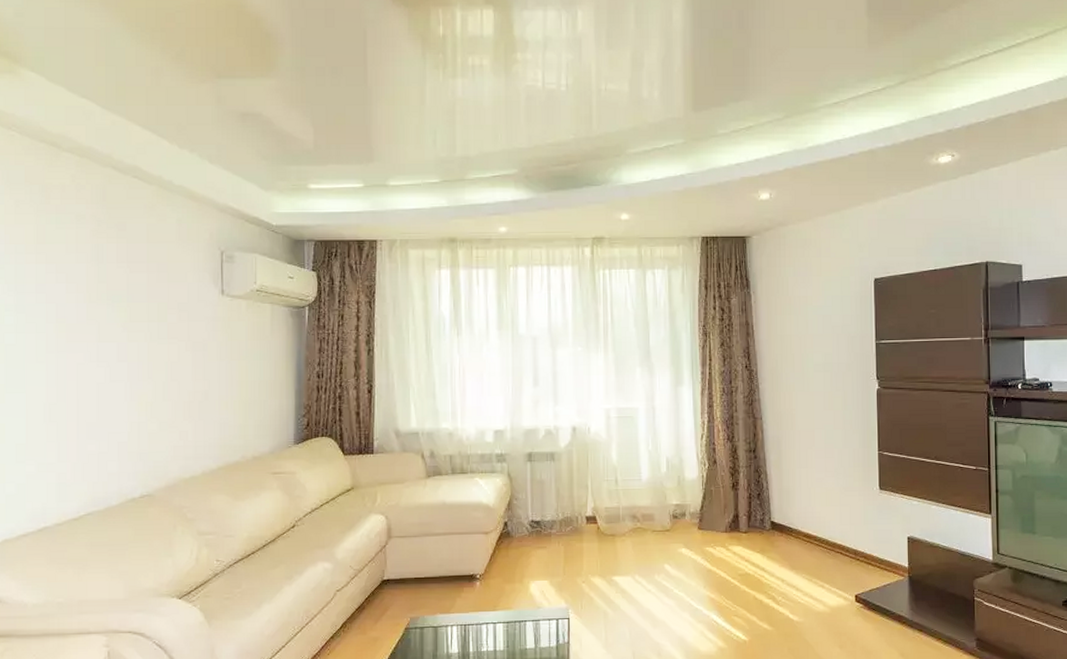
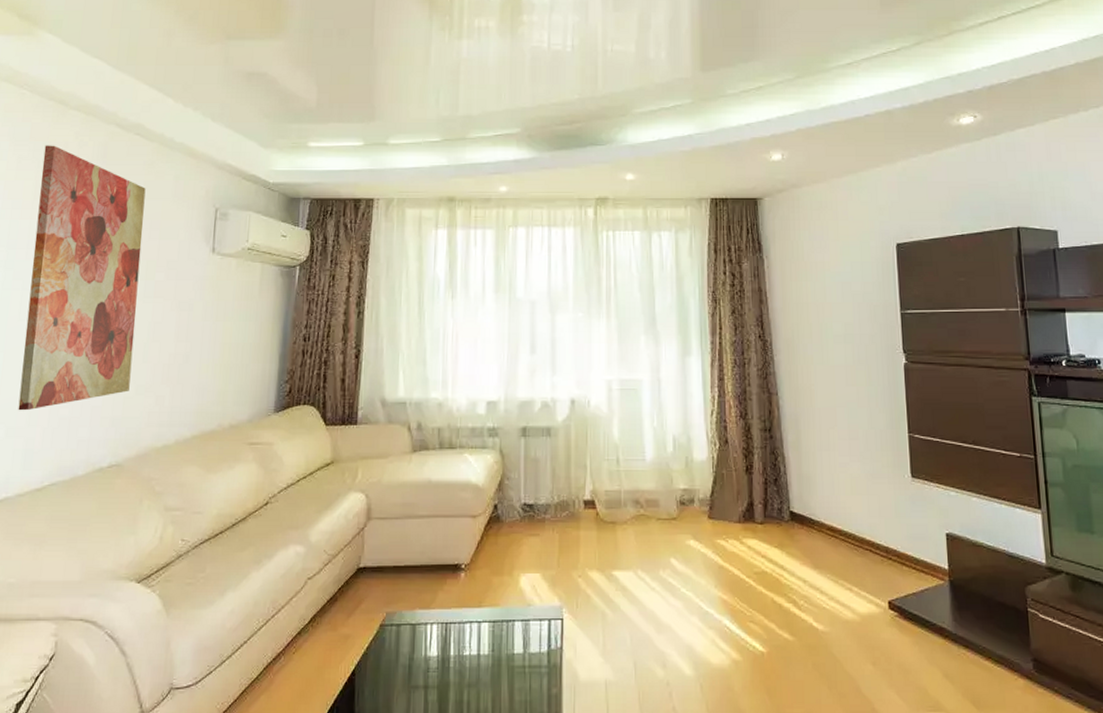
wall art: none [41,188,153,448] -> present [18,145,146,411]

